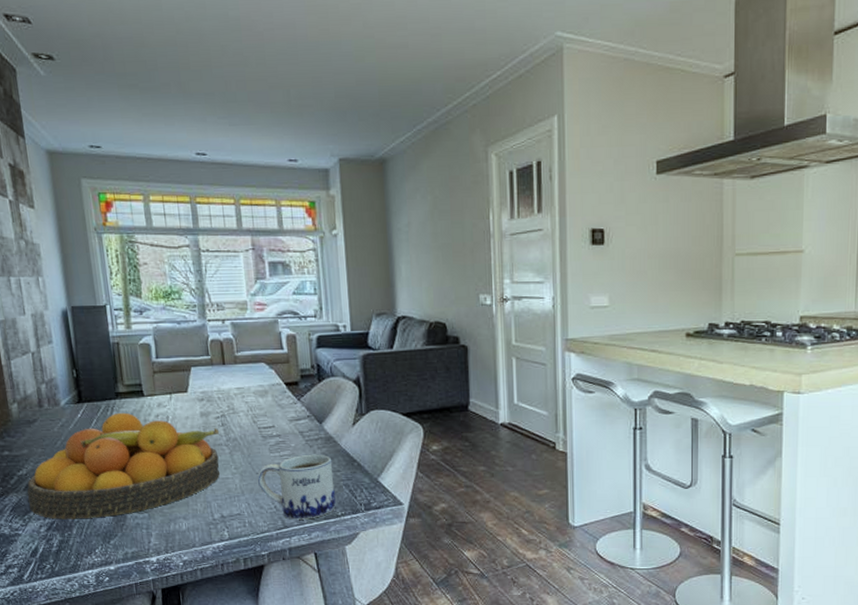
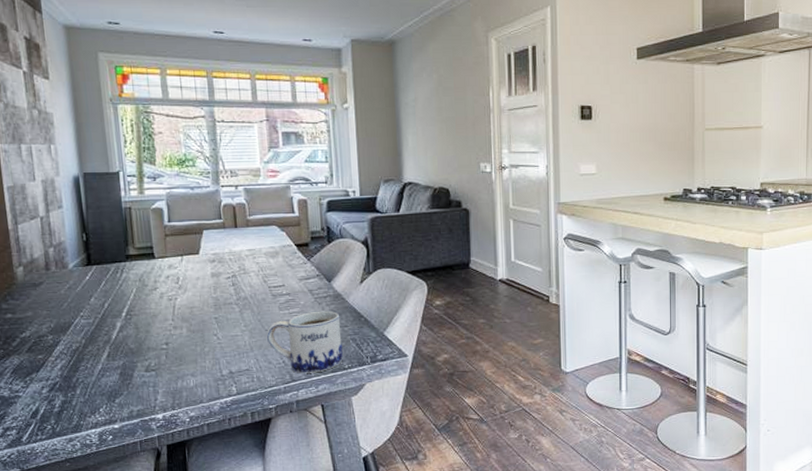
fruit bowl: present [27,412,221,519] -> none [29,274,230,380]

